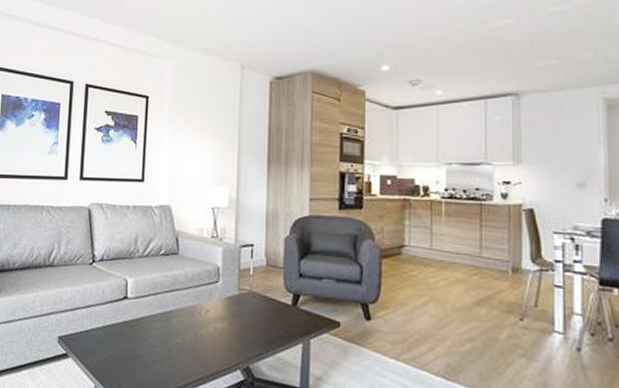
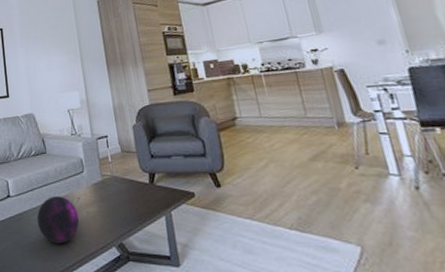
decorative orb: none [155,305,205,359] -> present [36,196,80,244]

